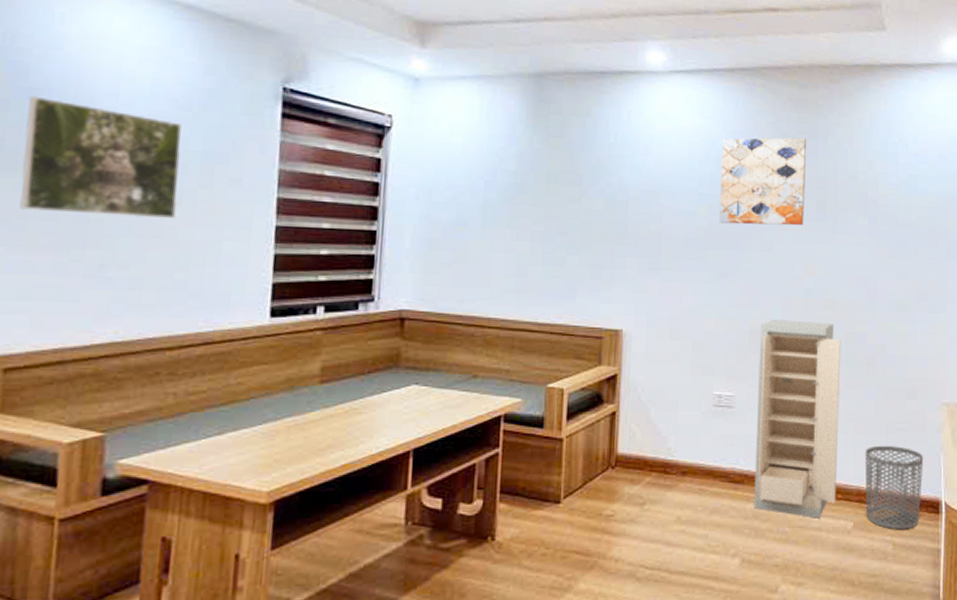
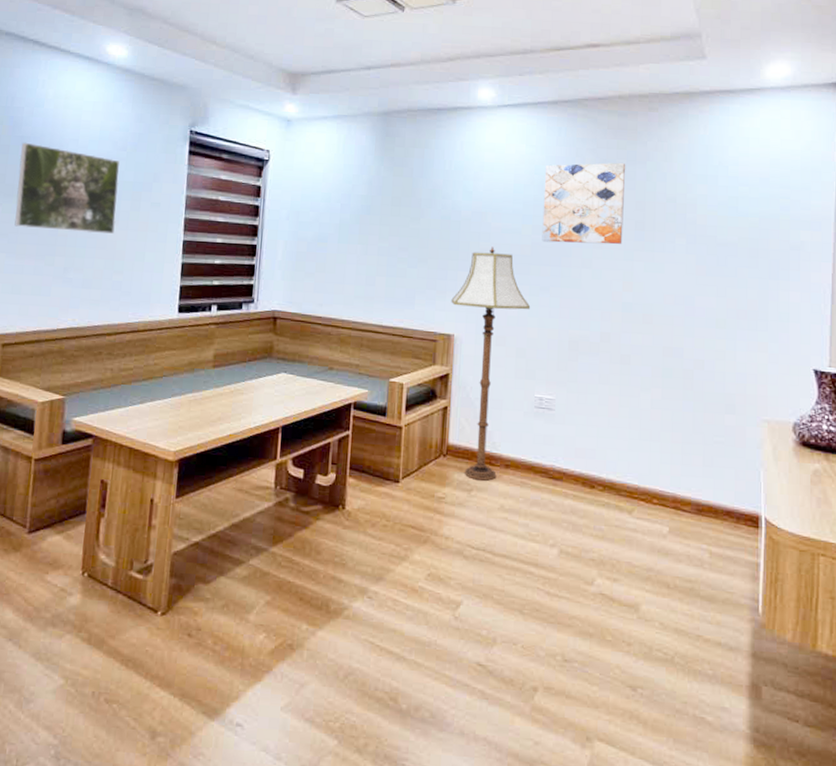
floor lamp: none [618,229,708,492] -> present [451,246,531,481]
storage cabinet: present [754,320,841,519] -> none [571,331,658,520]
waste bin: present [865,445,924,530] -> none [681,456,743,541]

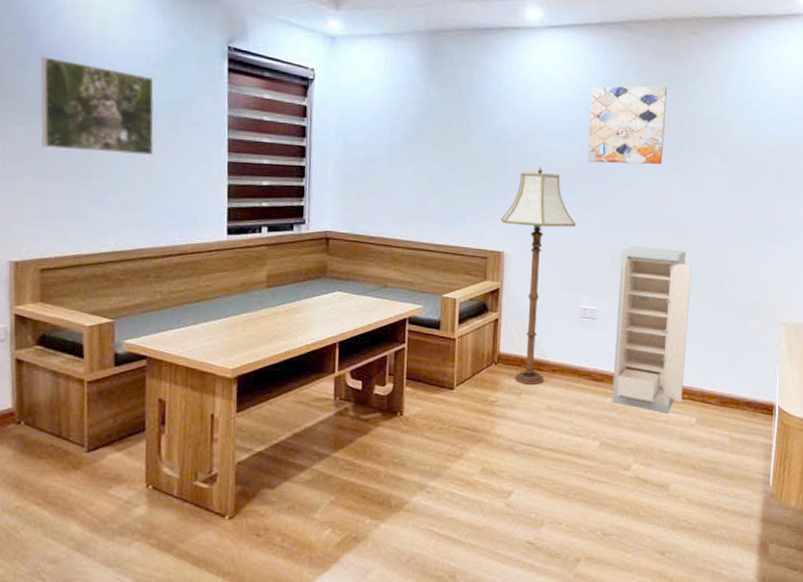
storage cabinet: none [571,331,658,520] -> present [612,246,692,413]

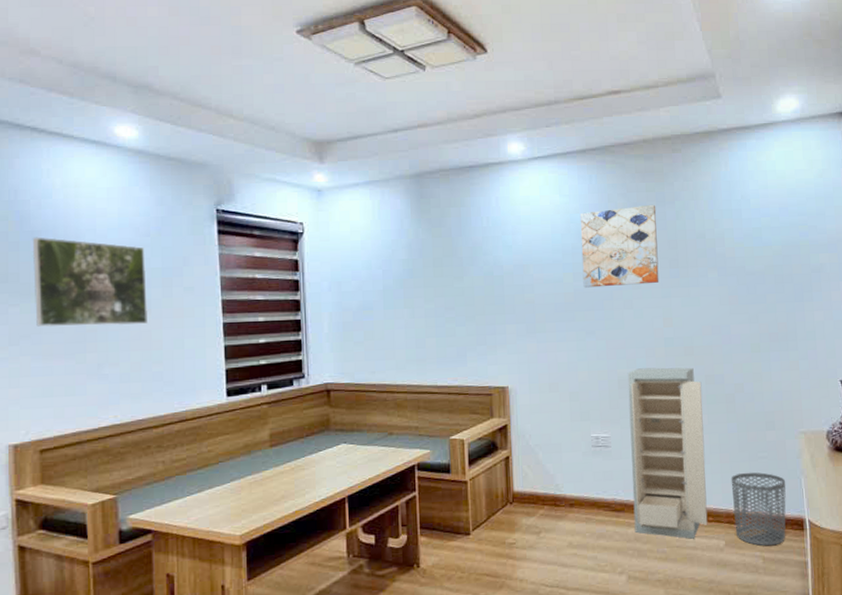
floor lamp: present [501,167,577,385] -> none [502,297,579,522]
waste bin: none [707,356,762,427] -> present [731,472,786,546]

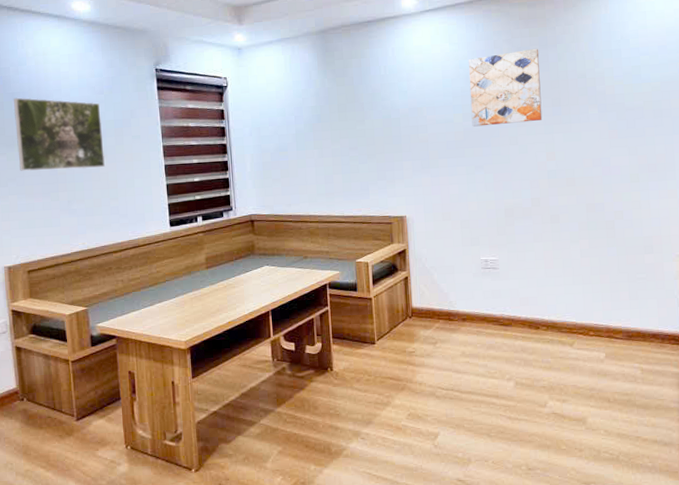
storage cabinet: present [627,367,708,539] -> none [513,197,589,351]
waste bin: present [731,472,786,546] -> none [610,291,664,359]

